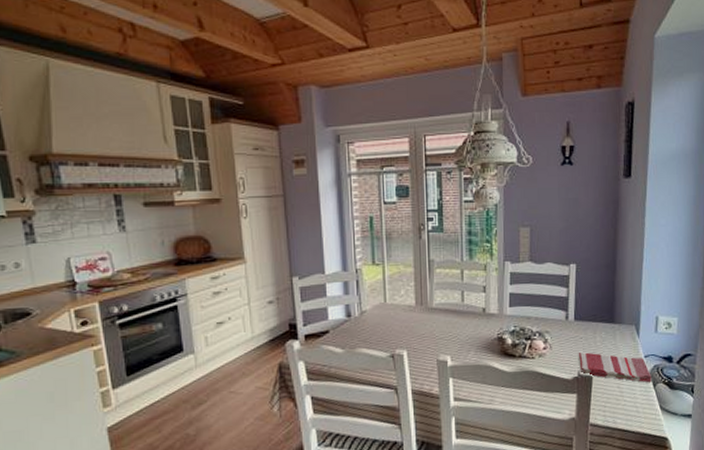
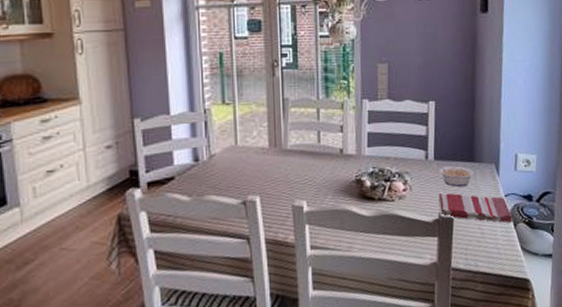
legume: none [574,325,614,346] -> present [434,165,474,187]

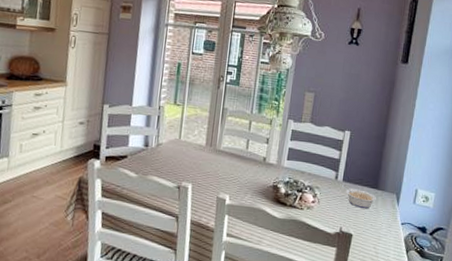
dish towel: present [438,193,512,223] -> none [341,211,406,249]

